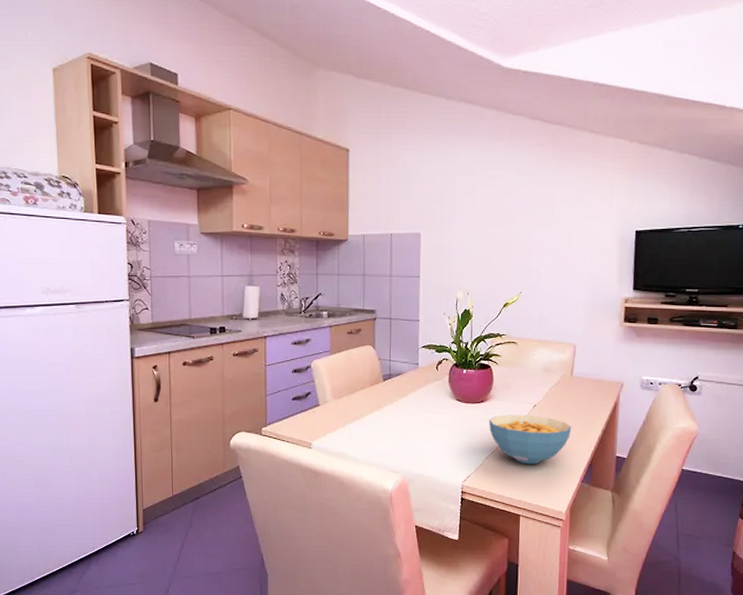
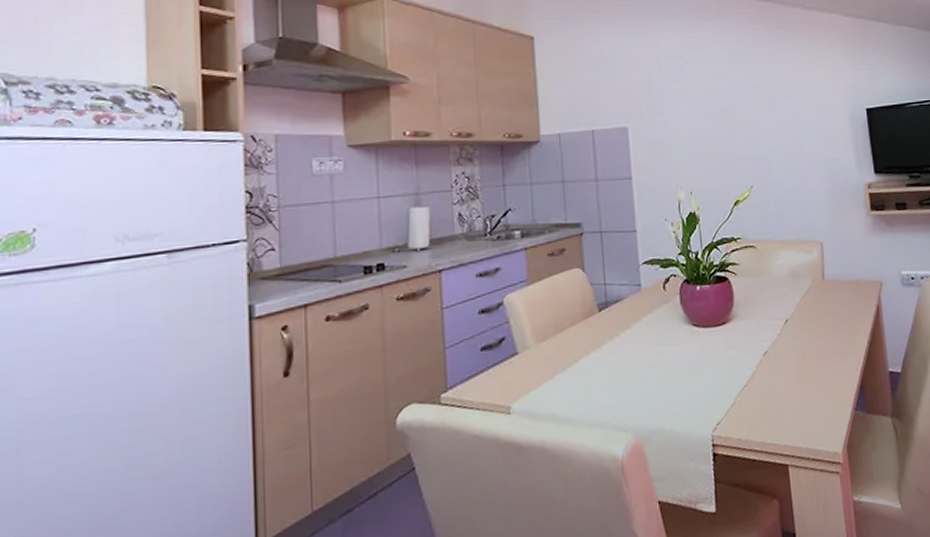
cereal bowl: present [488,414,572,465] -> none [734,332,834,397]

